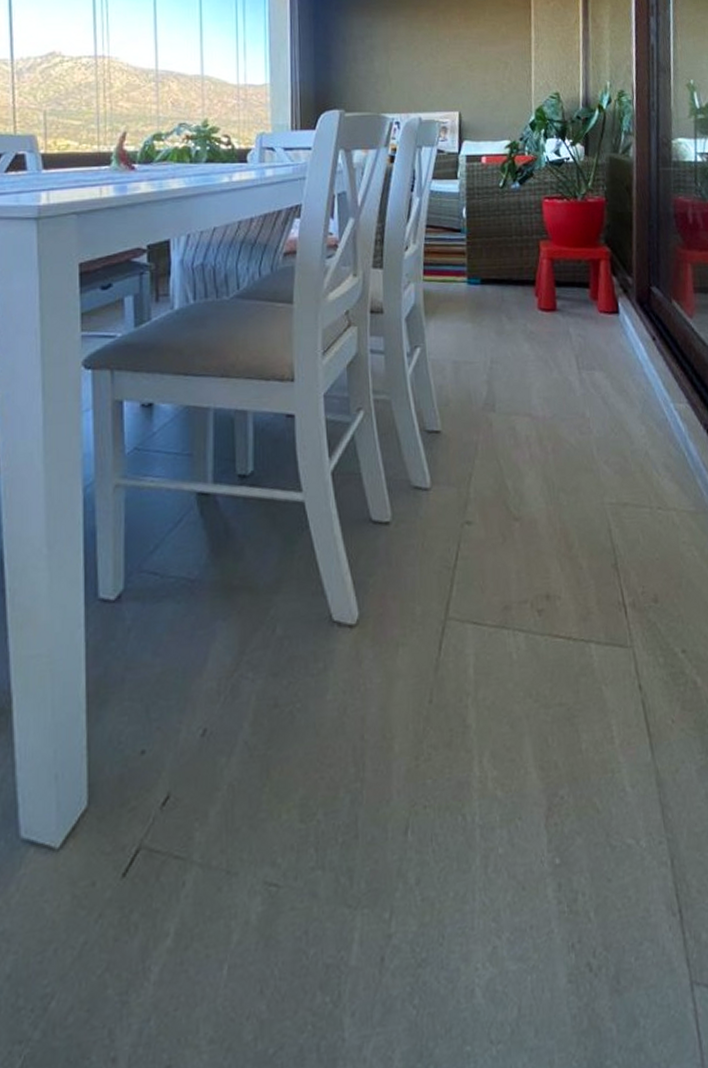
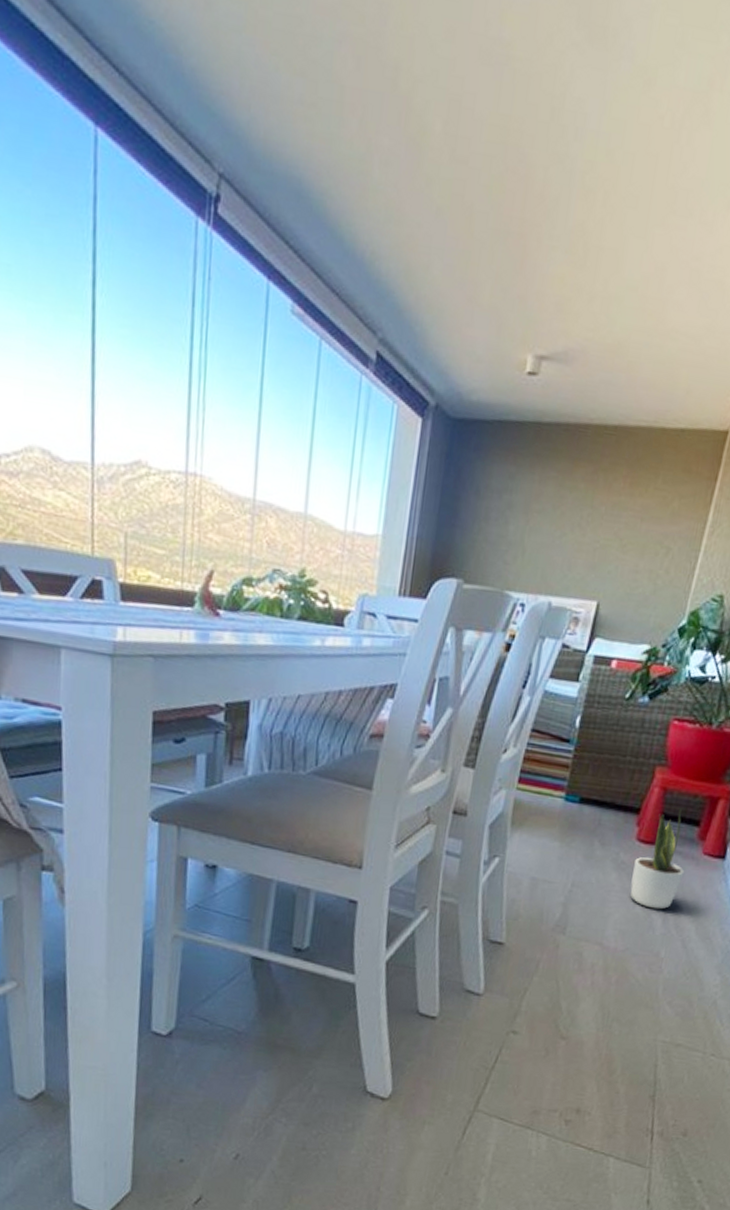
potted plant: none [542,275,588,372] -> present [630,809,685,910]

